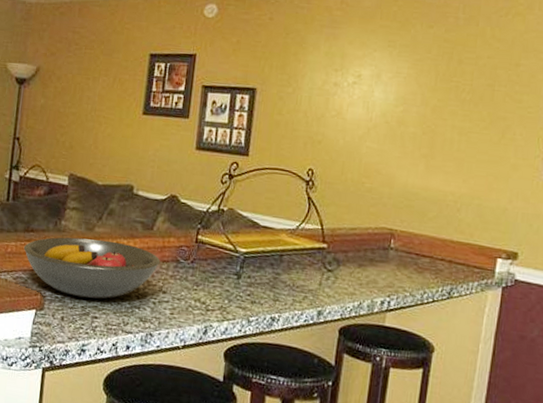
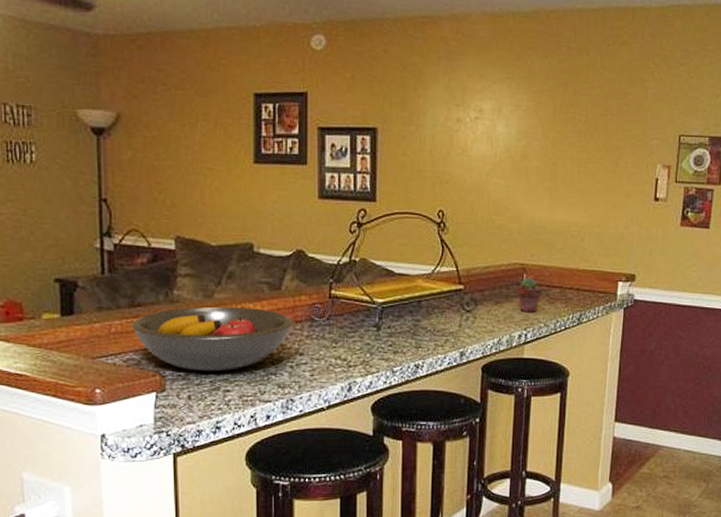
potted succulent: none [382,244,411,280] -> present [517,278,542,313]

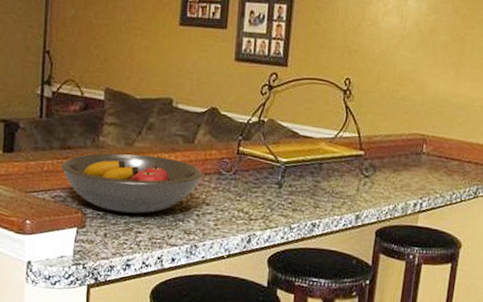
potted succulent: present [517,278,542,313] -> none [415,149,441,183]

